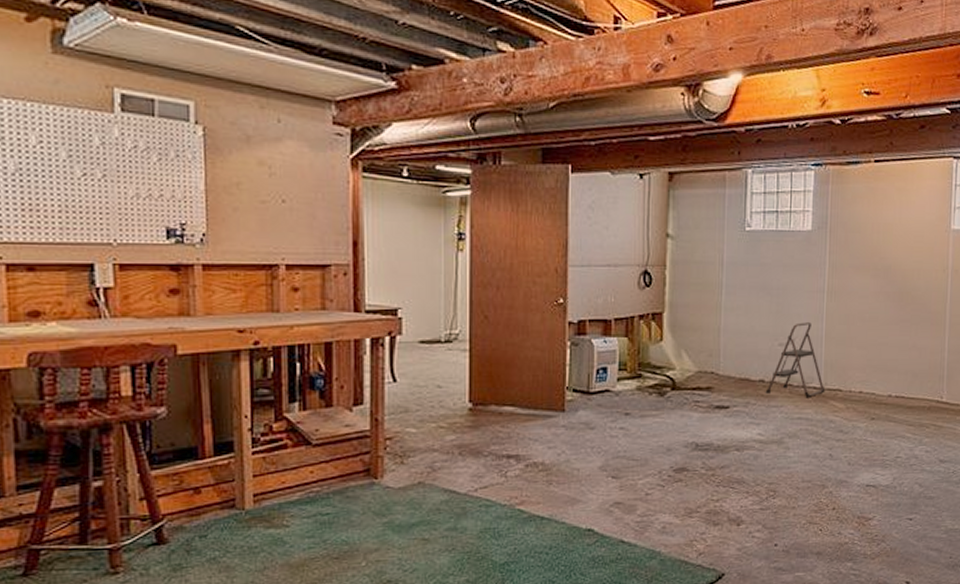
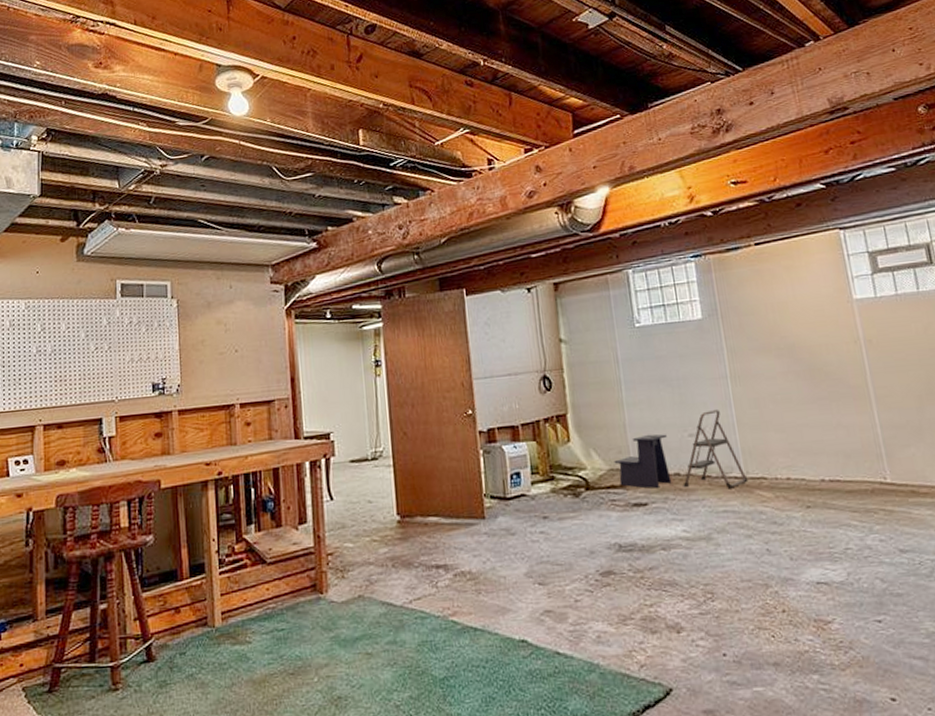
step stool: none [703,340,758,393] -> present [614,434,672,489]

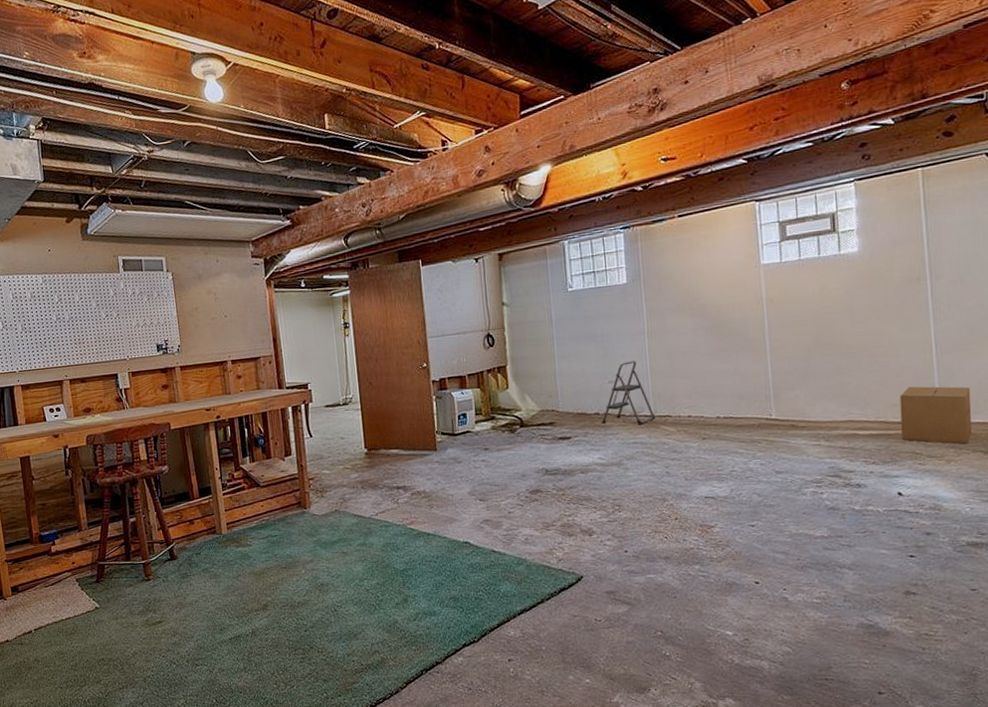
step stool: present [614,434,672,489] -> none [545,381,592,425]

